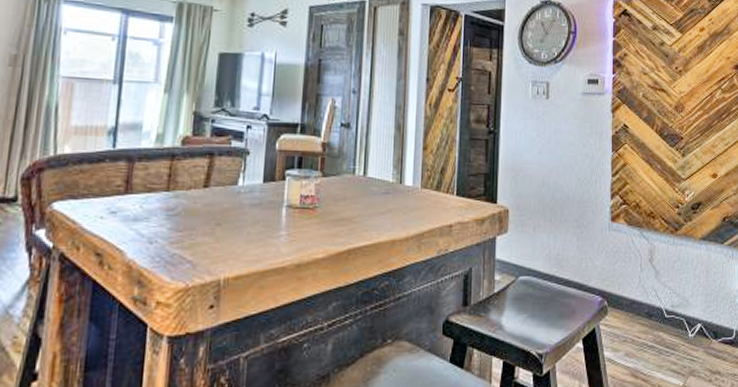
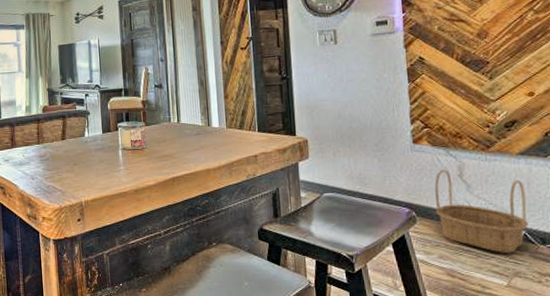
basket: none [626,252,704,349] -> present [435,169,528,253]

